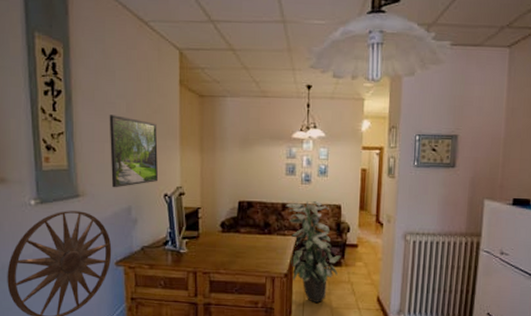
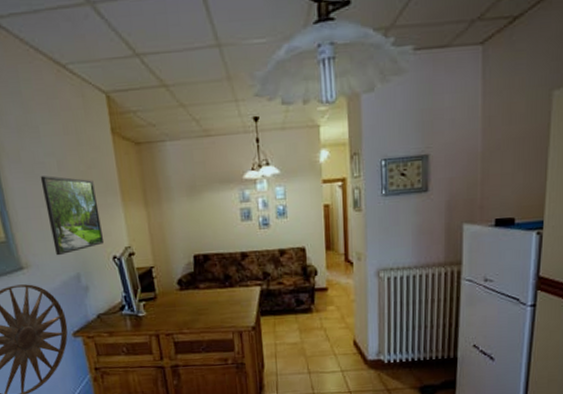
indoor plant: present [285,200,342,304] -> none [244,245,312,354]

